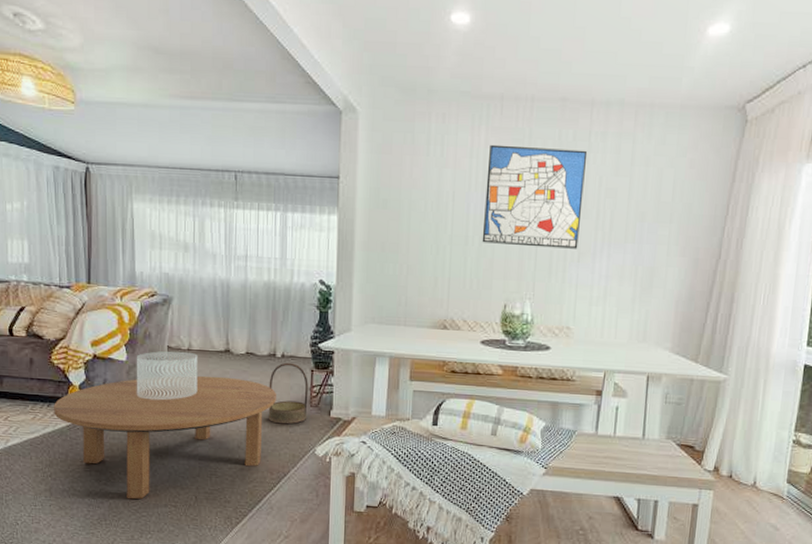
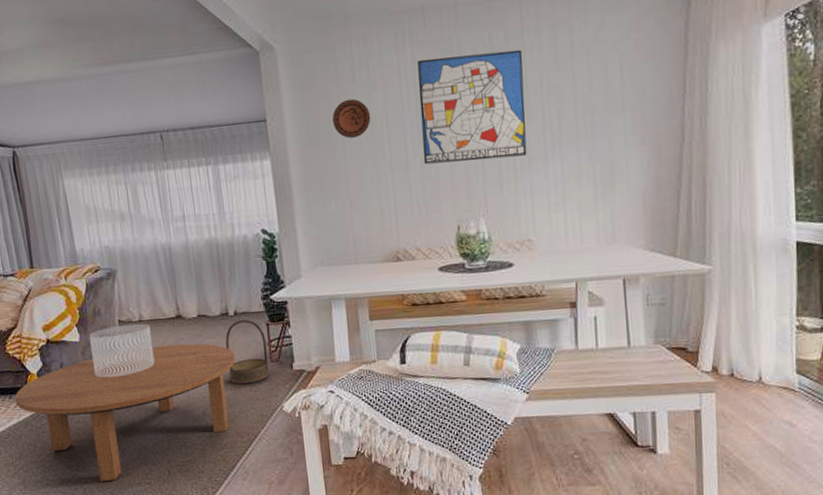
decorative plate: none [402,170,439,207] -> present [332,98,371,138]

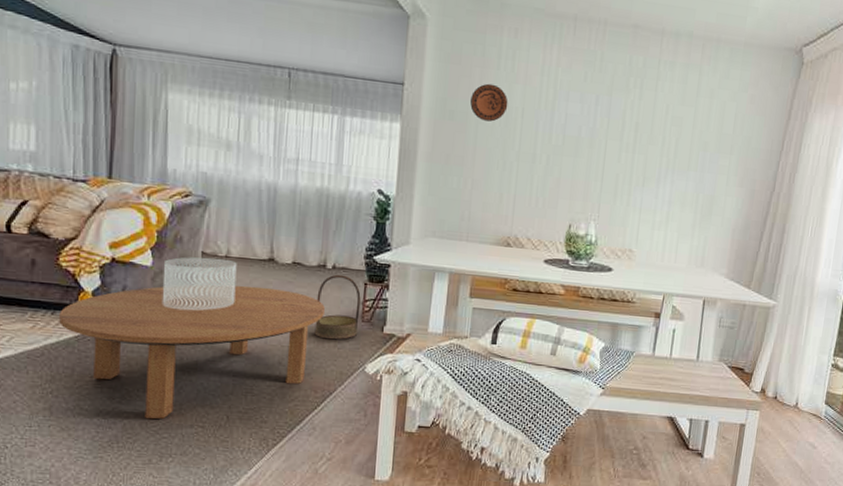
wall art: present [417,49,527,165] -> none [549,64,656,174]

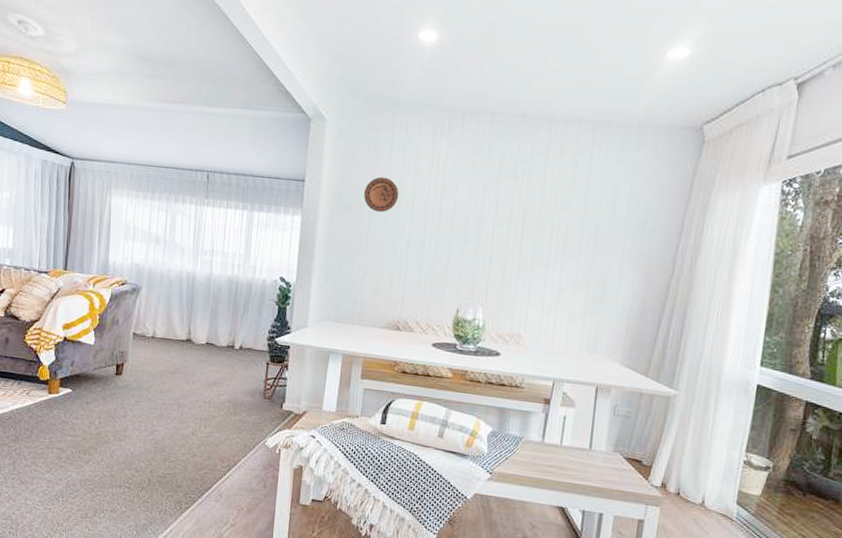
coffee table: present [59,284,325,419] -> none [23,361,232,479]
decorative bowl: present [162,257,237,311] -> none [100,337,161,384]
basket: present [314,274,361,340] -> none [223,354,264,415]

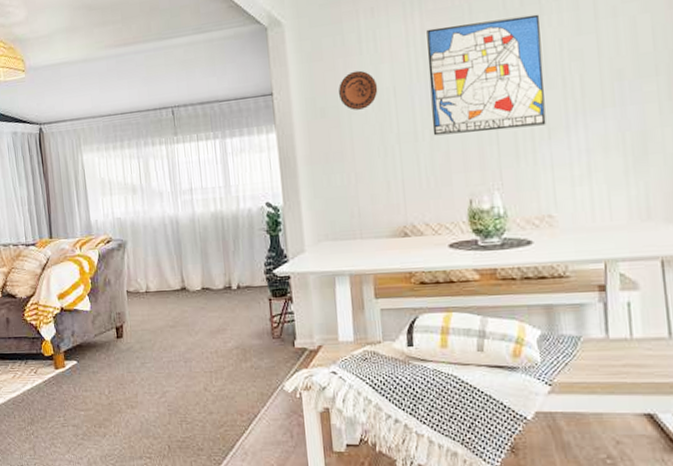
wall art: none [438,155,545,259] -> present [426,14,546,136]

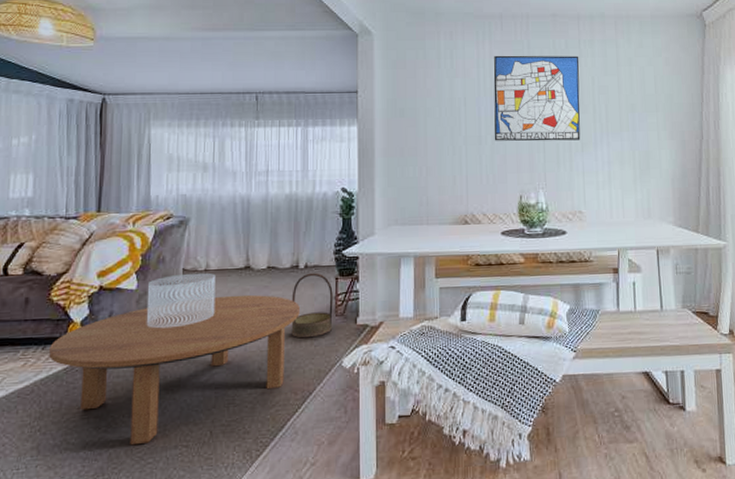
coffee table: none [30,316,237,453] -> present [49,295,300,446]
decorative bowl: none [99,294,159,348] -> present [146,273,216,329]
basket: none [227,293,271,361] -> present [291,272,333,339]
decorative plate: present [339,70,378,110] -> none [418,81,451,114]

